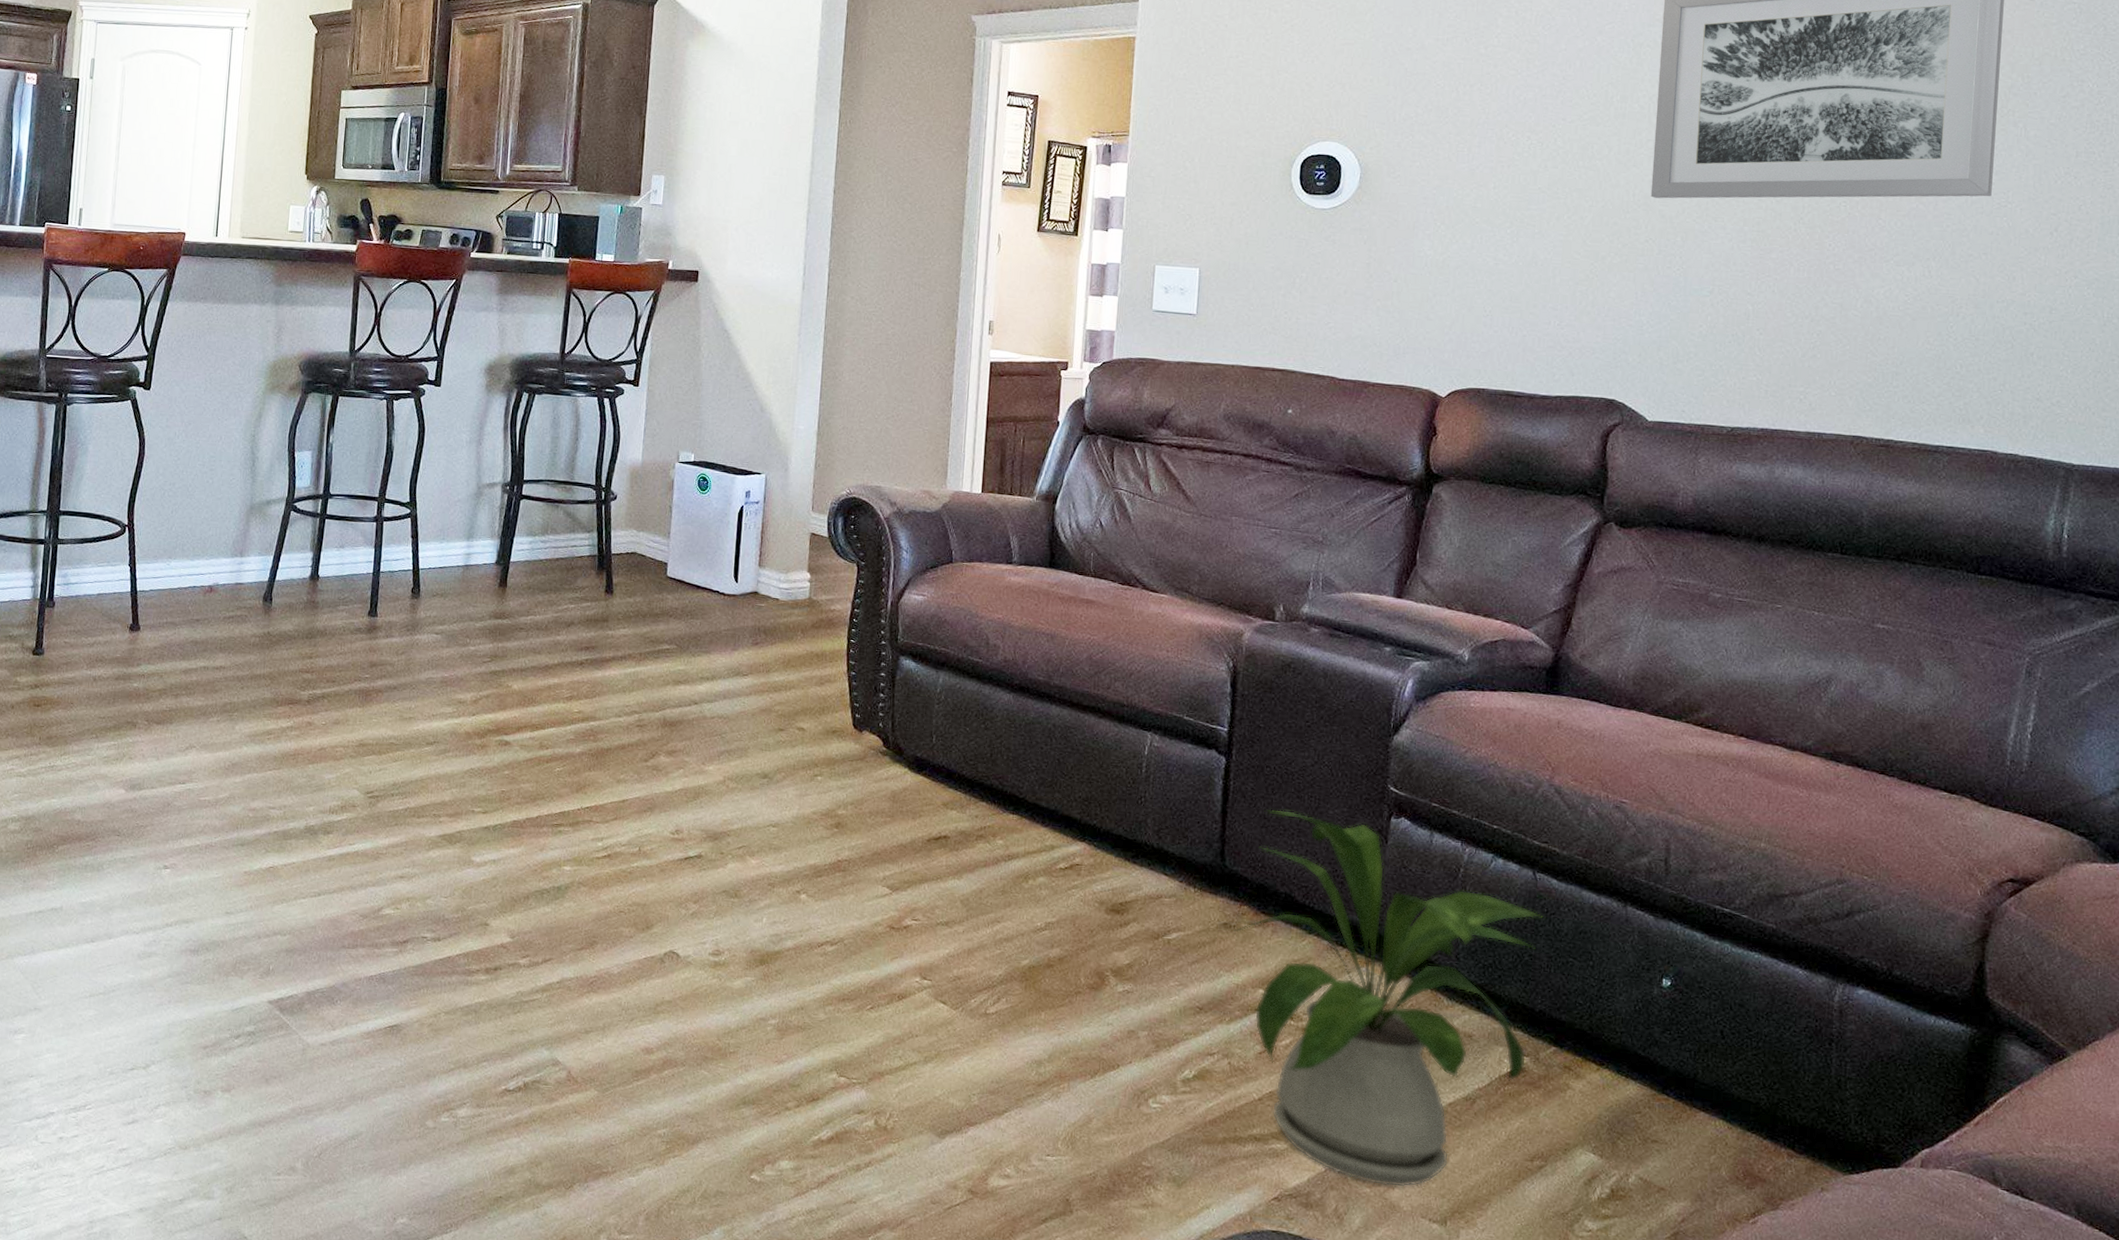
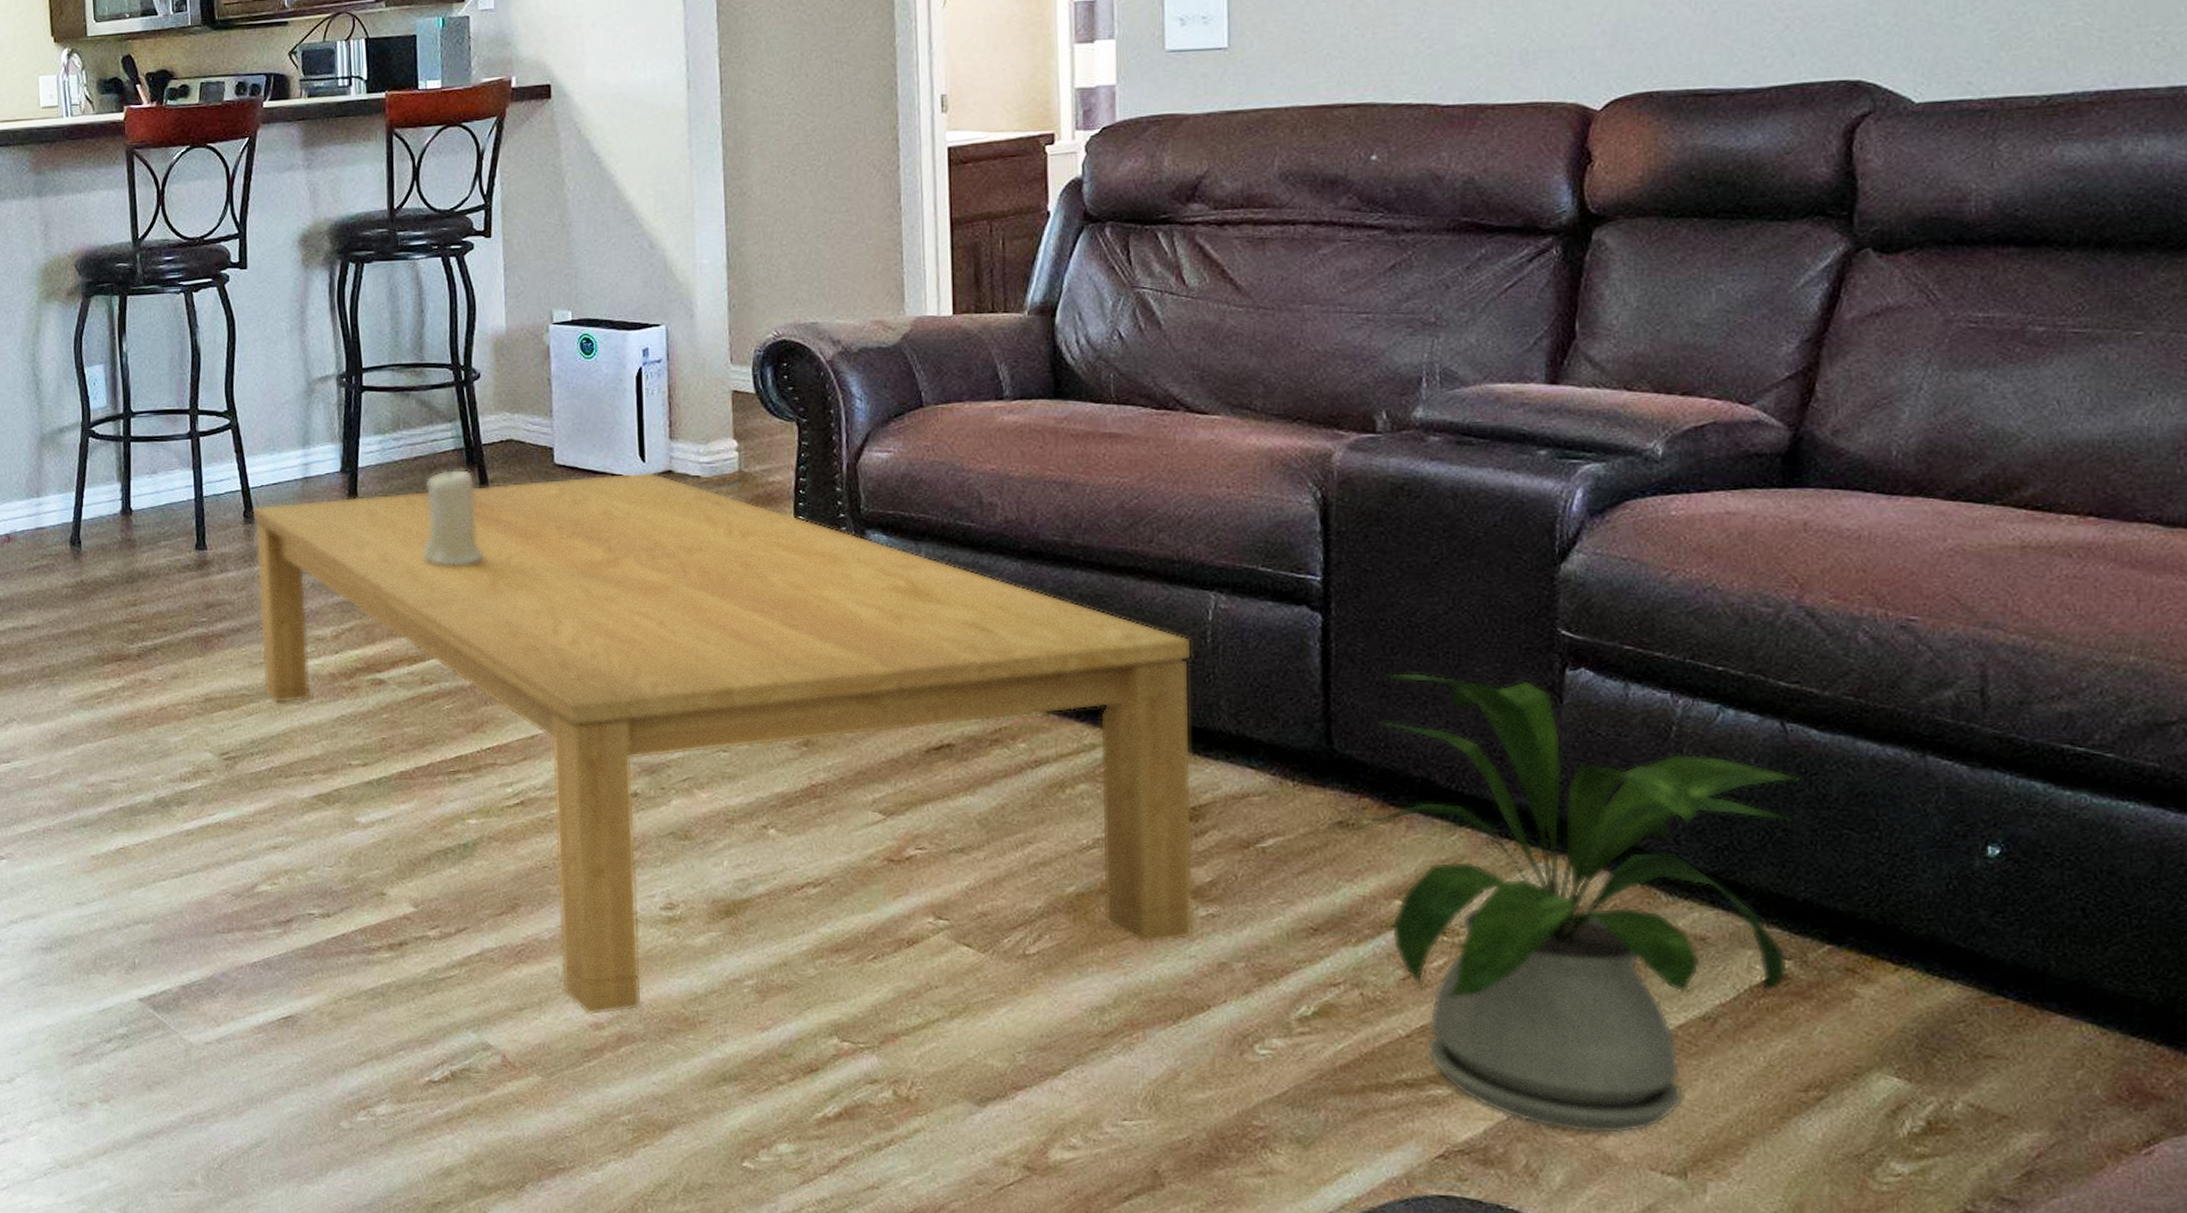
coffee table: none [409,584,1132,1042] -> present [253,471,1194,1016]
candle: none [553,570,603,653] -> present [423,468,485,567]

